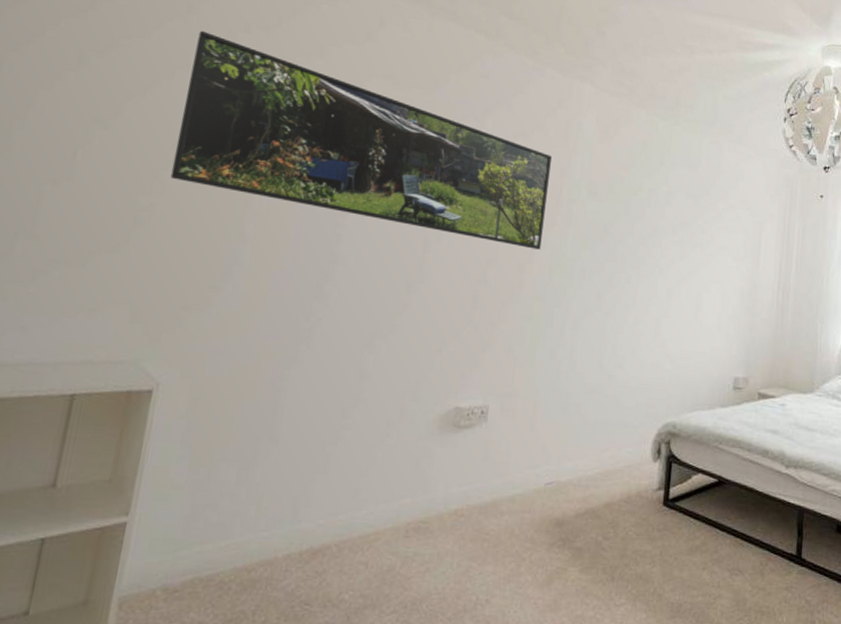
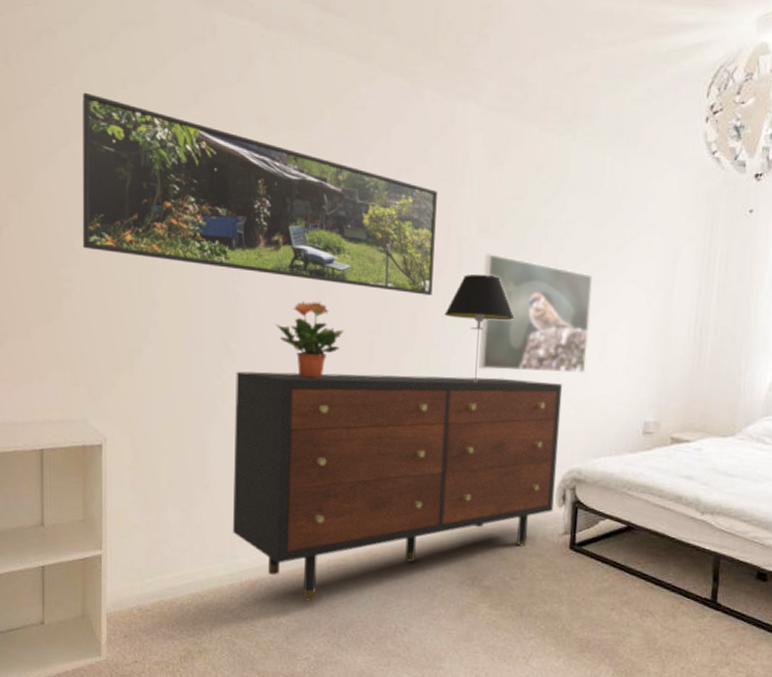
dresser: none [298,314,661,572] -> present [232,371,563,602]
potted plant: none [377,247,449,325] -> present [275,301,344,378]
table lamp: none [551,232,618,334] -> present [444,274,515,382]
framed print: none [581,215,691,331] -> present [478,254,594,374]

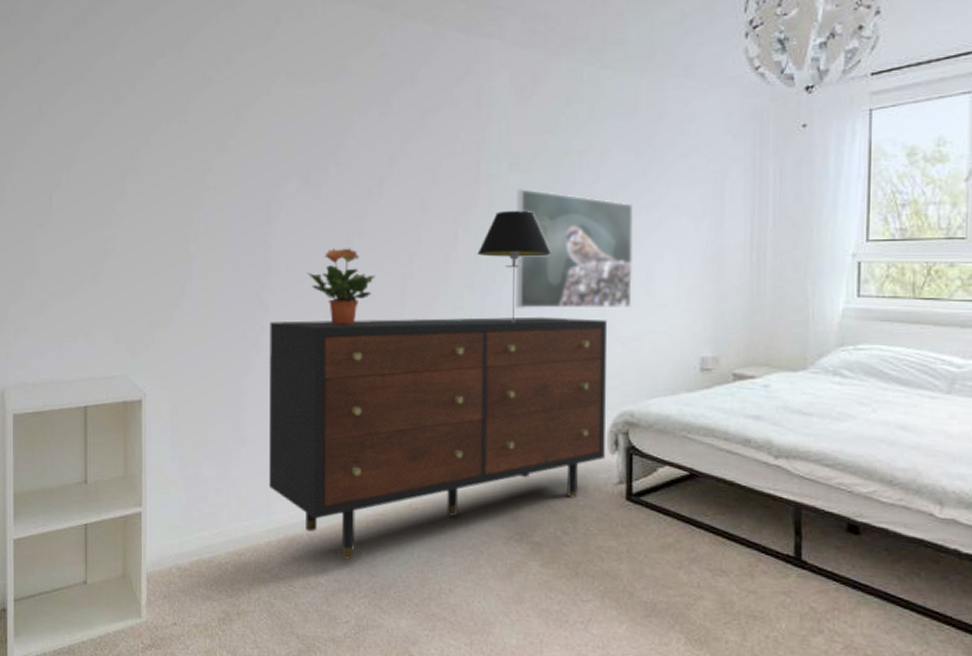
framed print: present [82,92,437,296] -> none [123,63,465,235]

